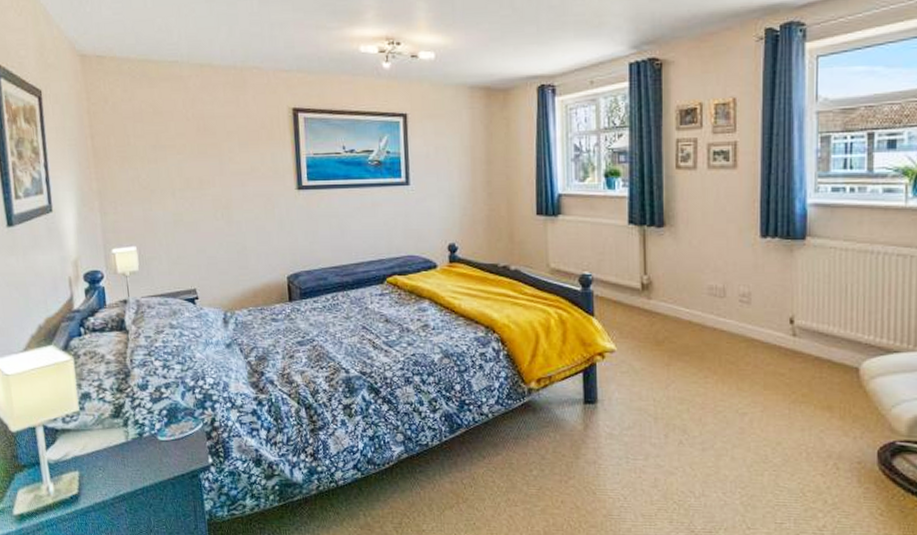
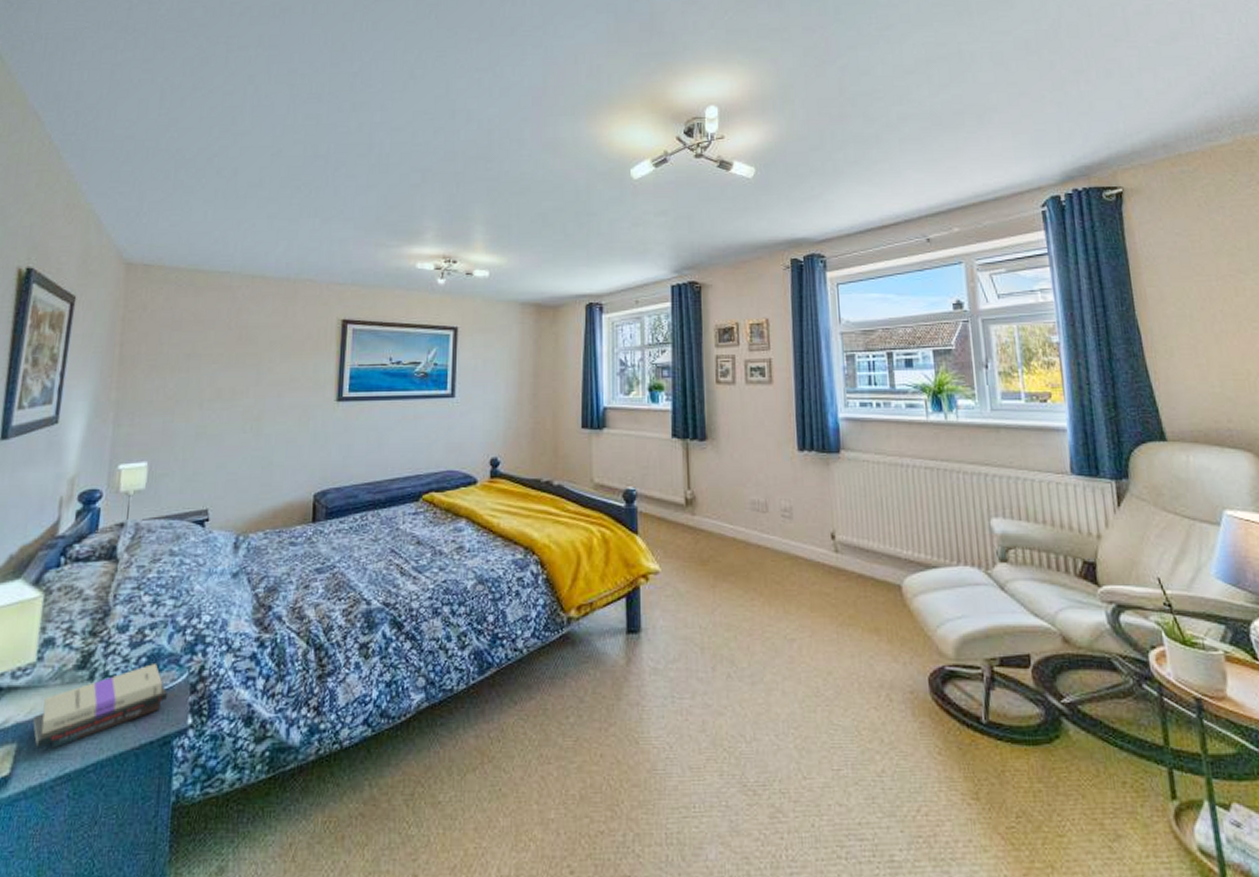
books: none [87,414,189,476] -> present [33,662,167,749]

